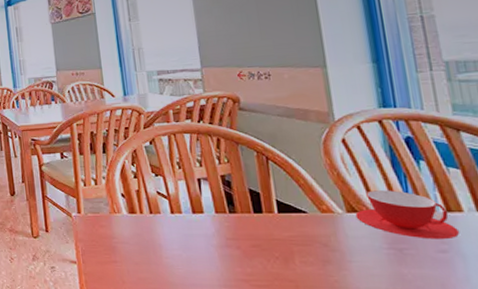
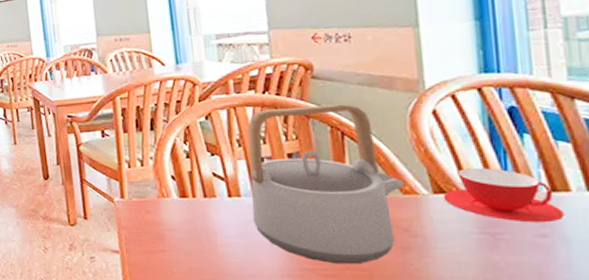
teapot: none [186,131,322,276] -> present [247,103,404,265]

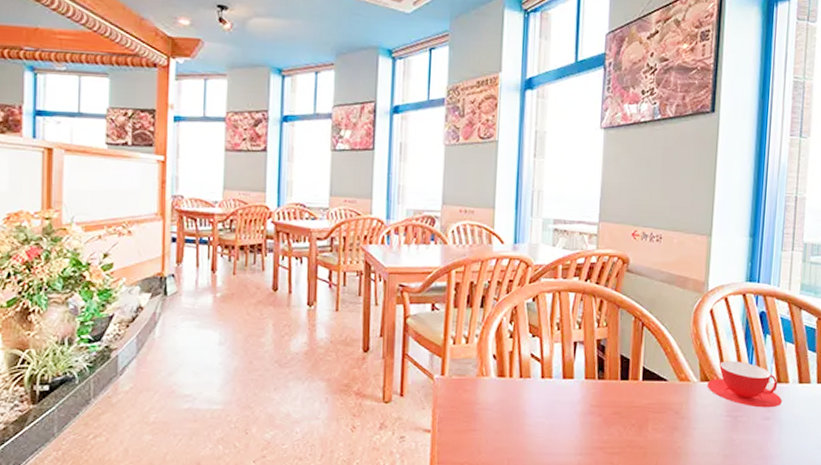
teapot: present [247,103,404,265] -> none [559,296,681,443]

